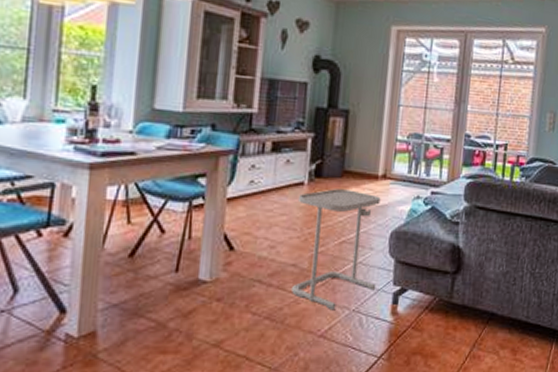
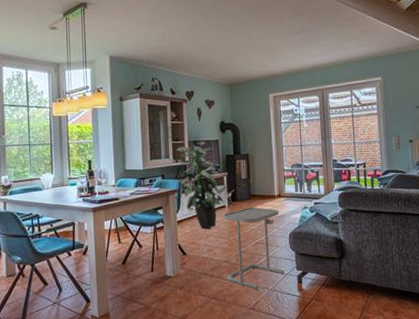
indoor plant: none [237,81,309,214] -> present [176,142,226,229]

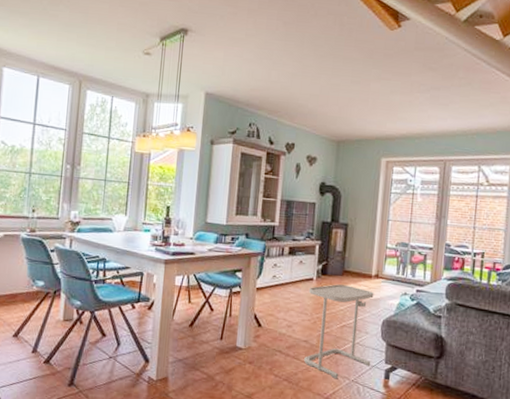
indoor plant: present [176,142,226,229] -> none [264,202,317,301]

